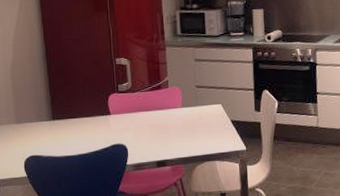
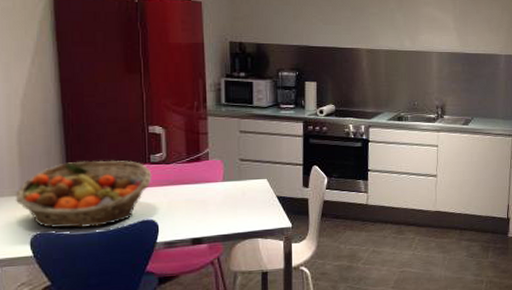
fruit basket: none [11,90,121,152] -> present [15,160,152,228]

